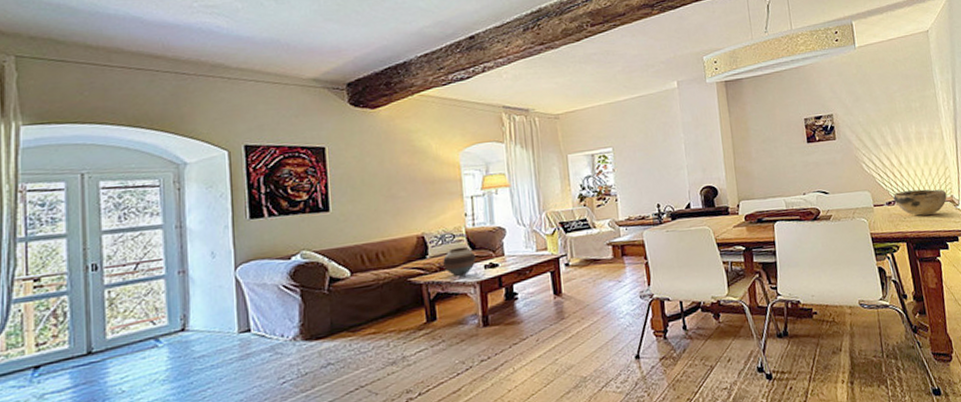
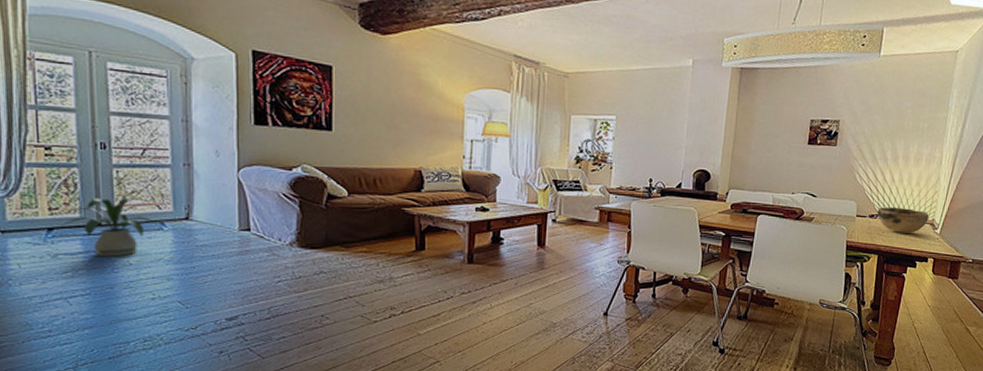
house plant: none [44,306,156,389] -> present [57,189,162,257]
vase: present [443,246,477,278] -> none [437,186,469,215]

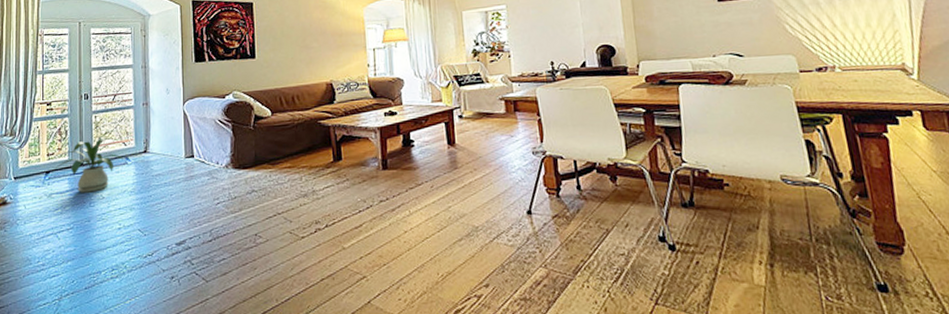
decorative bowl: present [877,207,929,233] -> none [825,54,897,85]

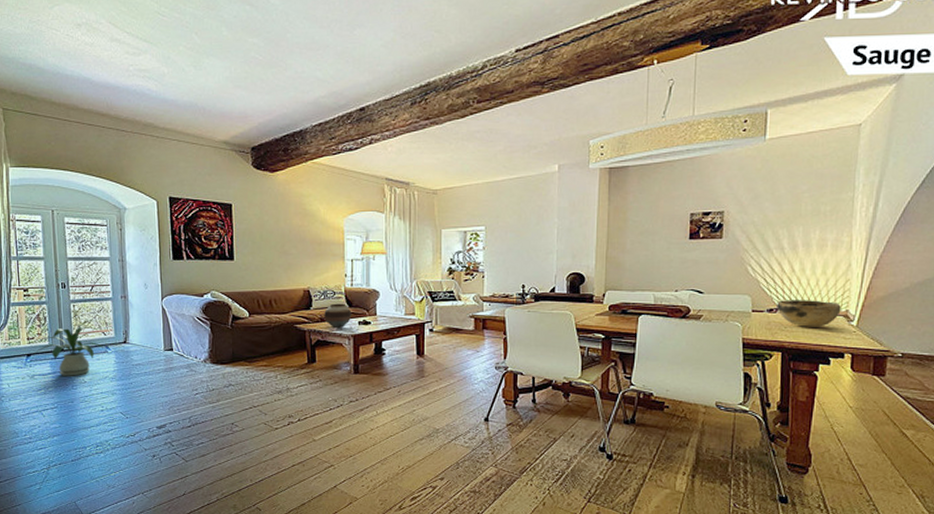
vase: none [348,94,377,122] -> present [324,303,352,329]
decorative bowl: none [825,54,897,85] -> present [777,300,841,327]

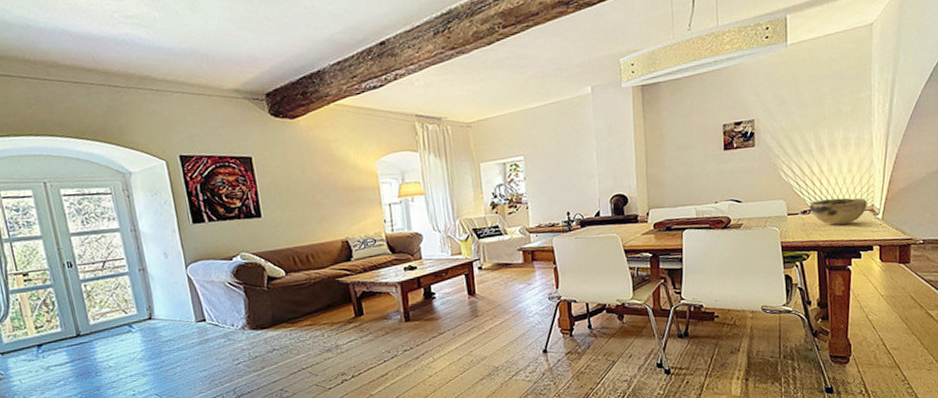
house plant: present [33,320,107,376] -> none [43,298,130,364]
vase: present [324,303,352,329] -> none [366,250,397,278]

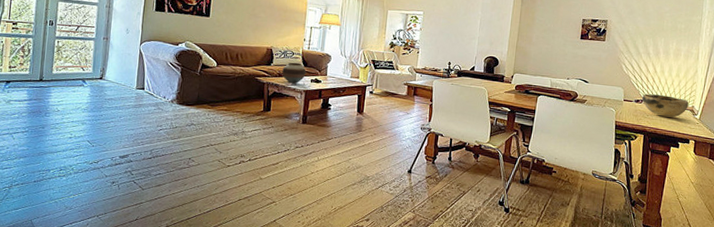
vase: none [366,250,397,278] -> present [282,62,307,84]

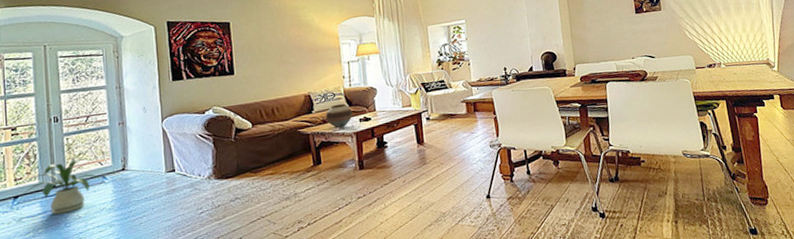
house plant: none [13,55,83,105] -> present [21,150,104,215]
decorative bowl: present [642,94,689,118] -> none [714,53,764,77]

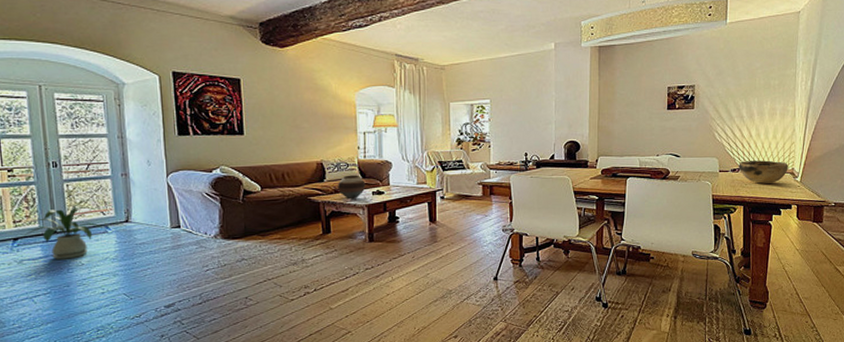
decorative bowl: none [714,53,764,77] -> present [739,160,788,184]

